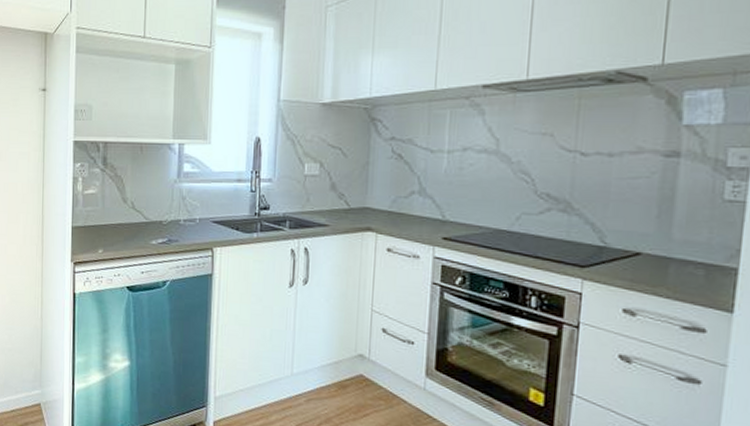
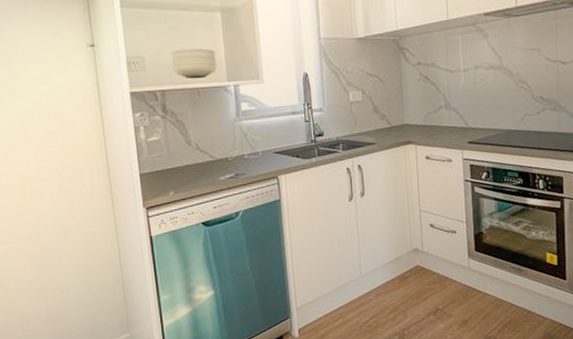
bowl: none [118,100,165,133] -> present [170,47,218,79]

